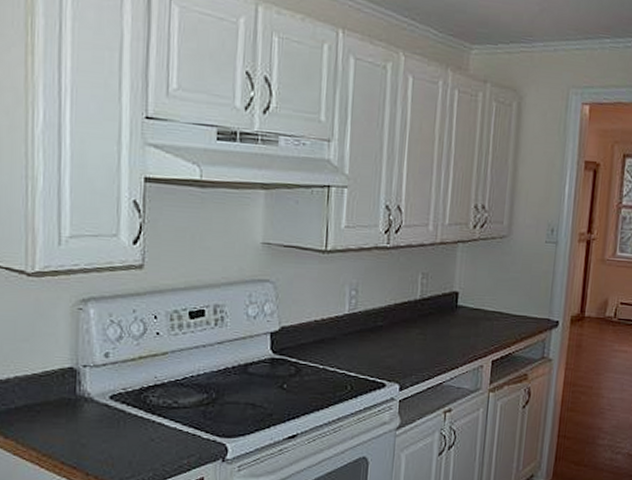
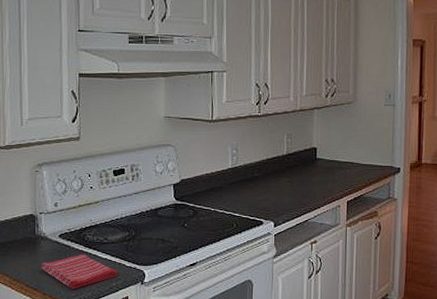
dish towel: none [82,421,191,468] -> present [40,254,118,289]

